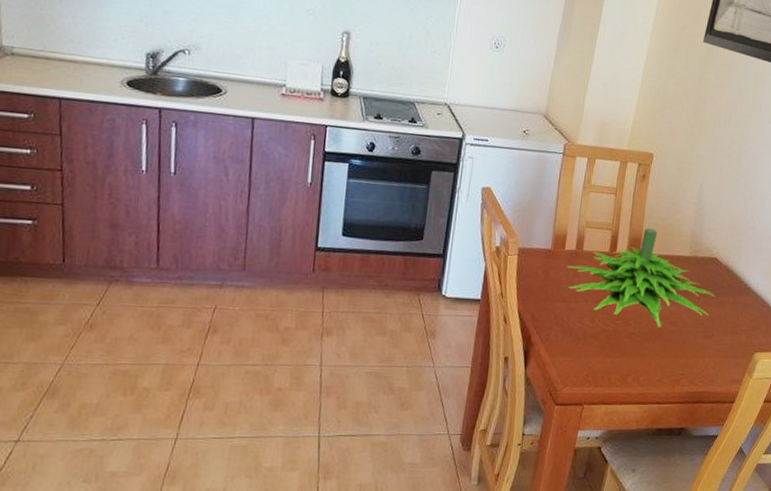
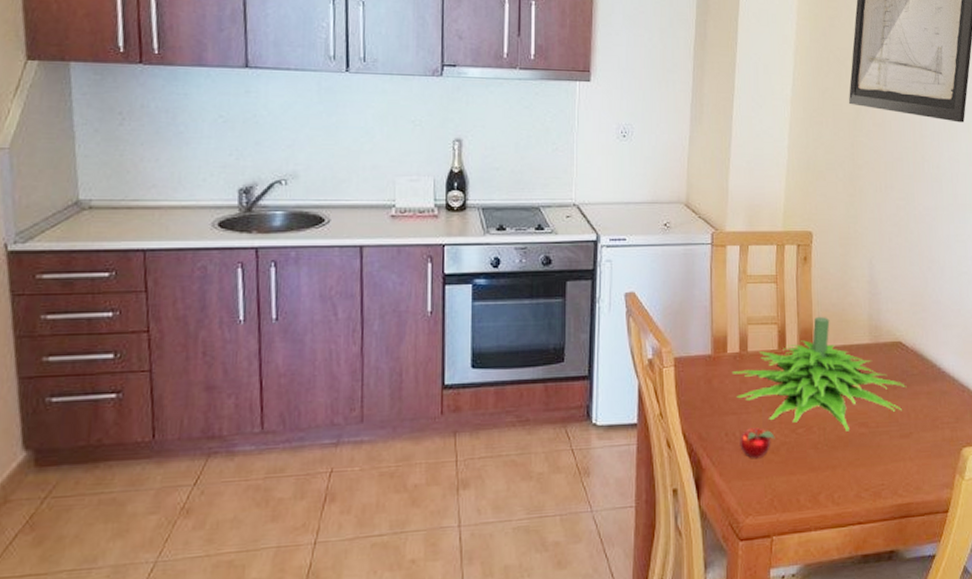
apple: none [566,315,597,341] -> present [739,428,775,459]

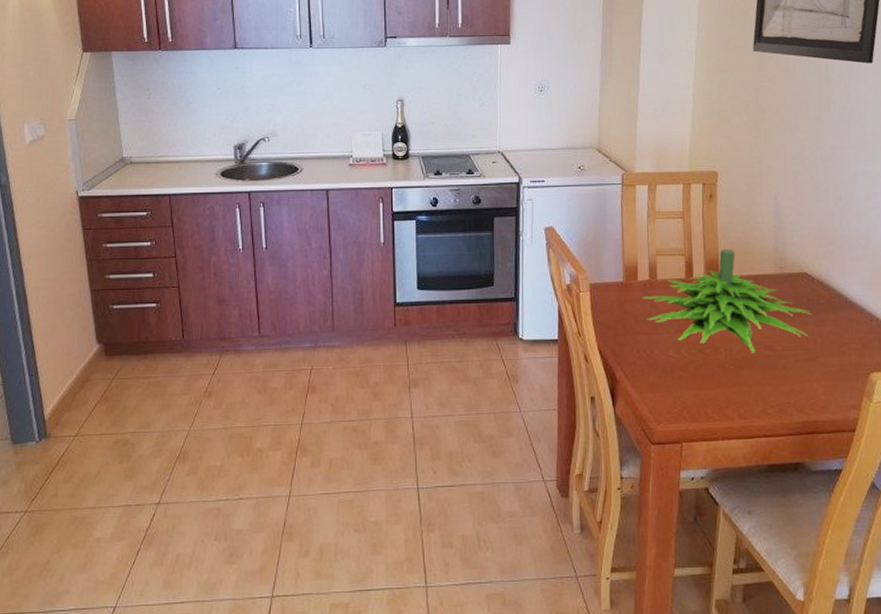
apple: present [739,428,775,459] -> none [650,347,684,374]

